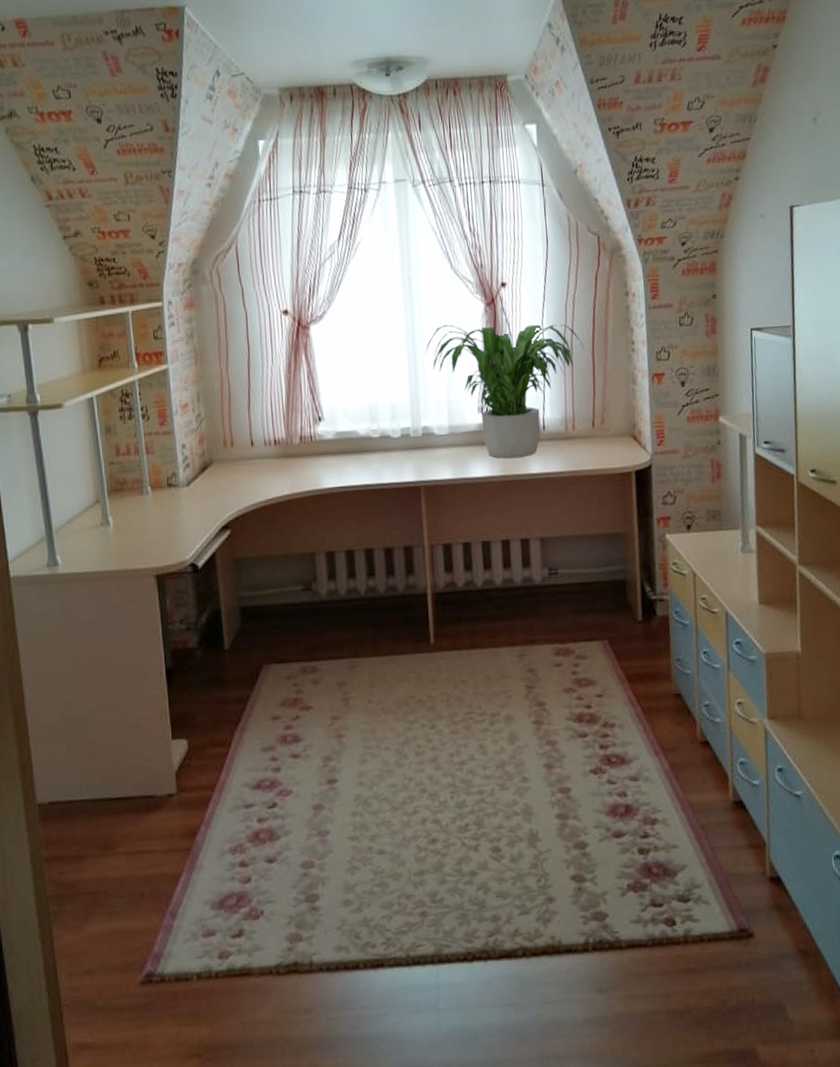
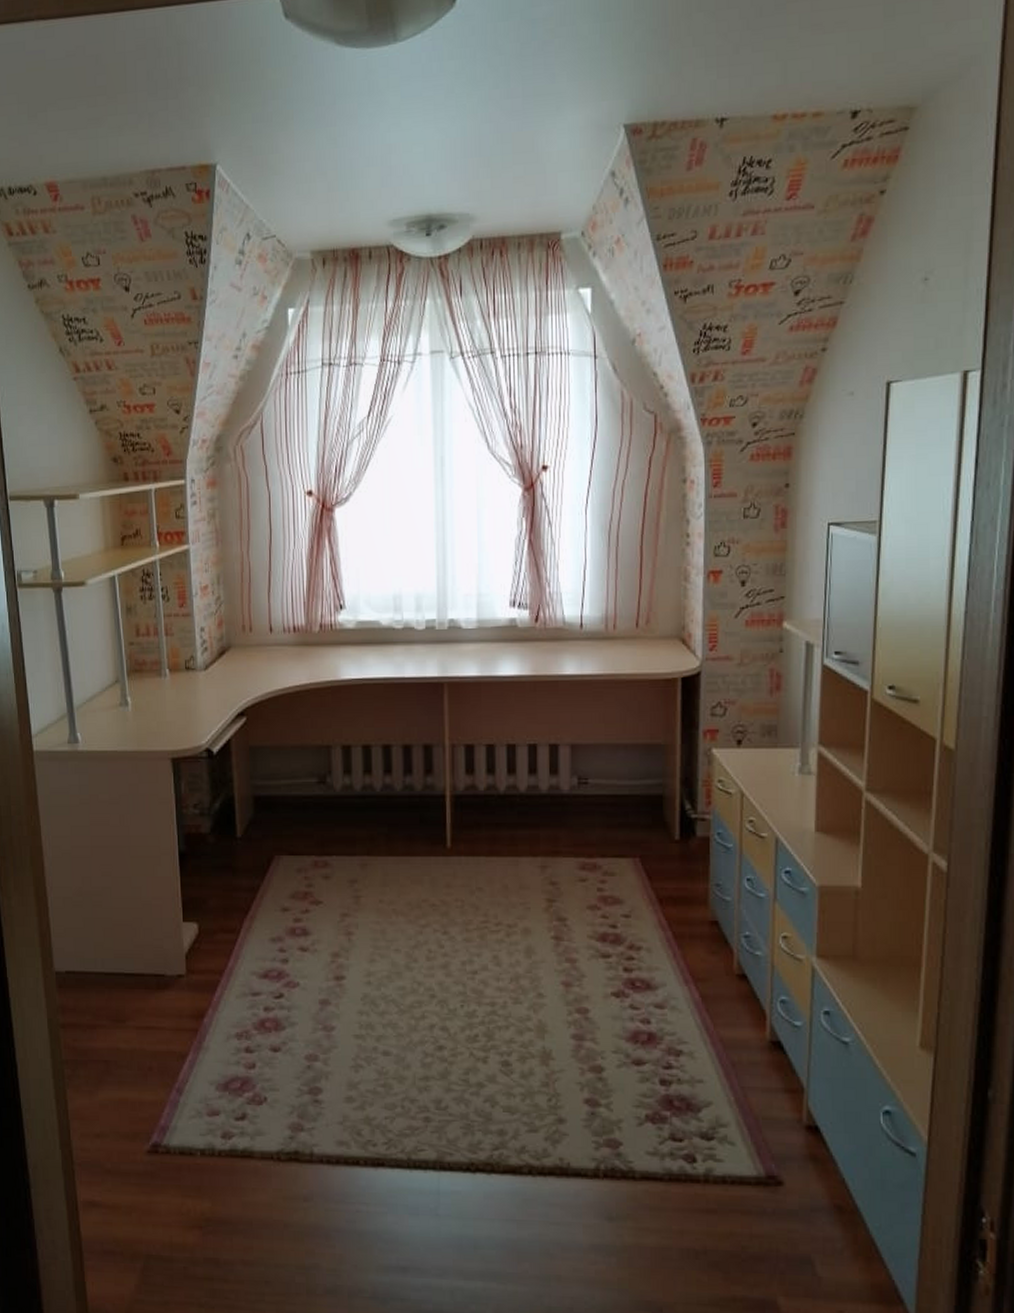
potted plant: present [425,324,584,458] -> none [456,510,631,658]

